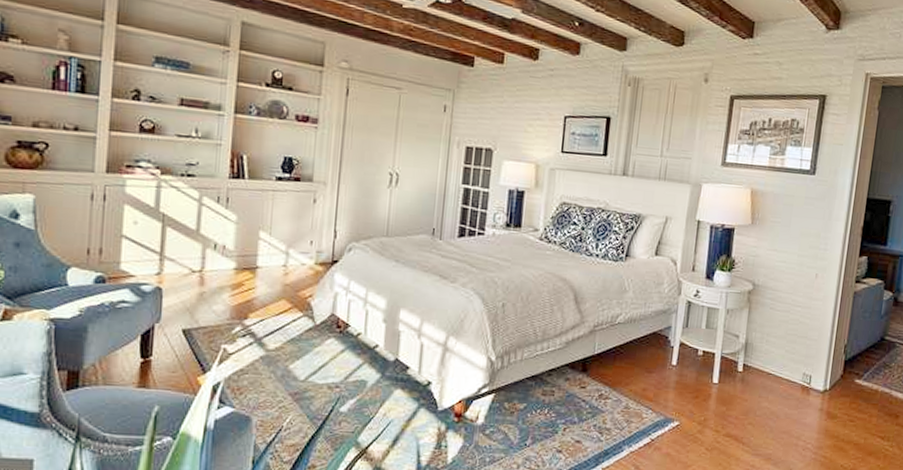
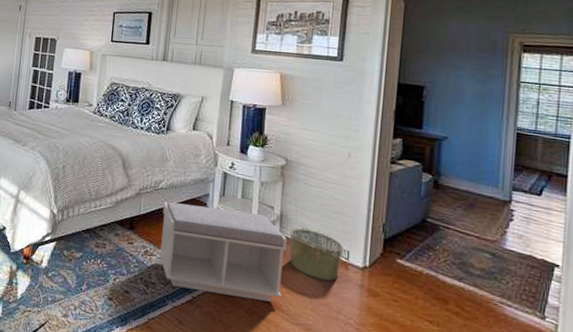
bench: none [615,338,751,435] -> present [159,201,287,302]
basket: none [753,355,807,408] -> present [289,227,344,281]

